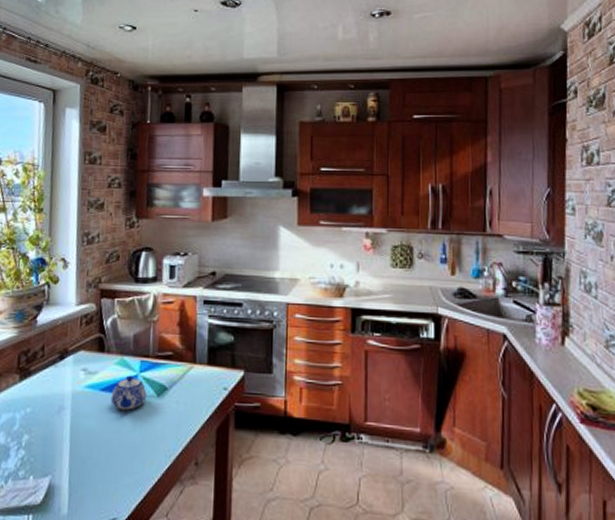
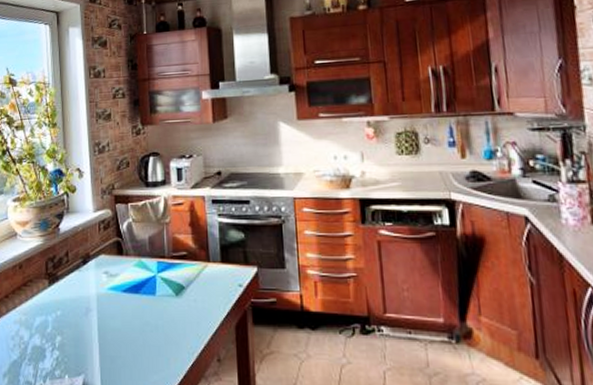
teapot: present [111,375,147,410] -> none [132,276,166,310]

